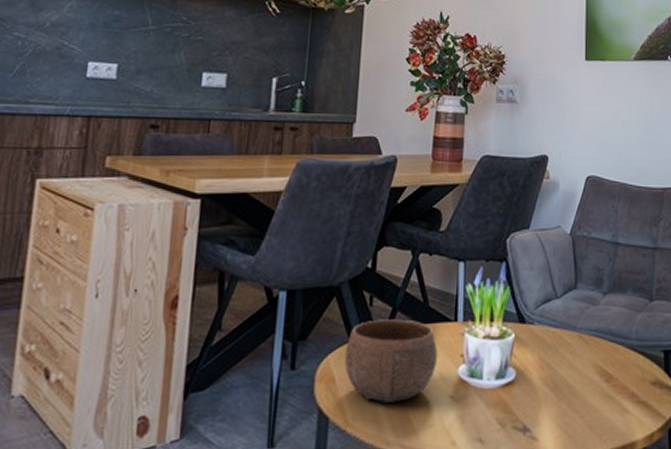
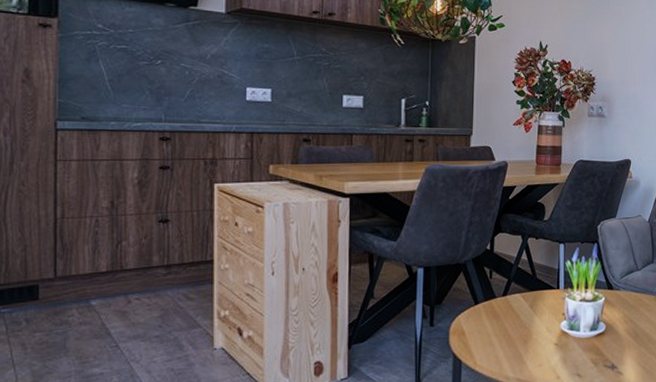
bowl: present [344,319,437,403] -> none [471,288,544,349]

